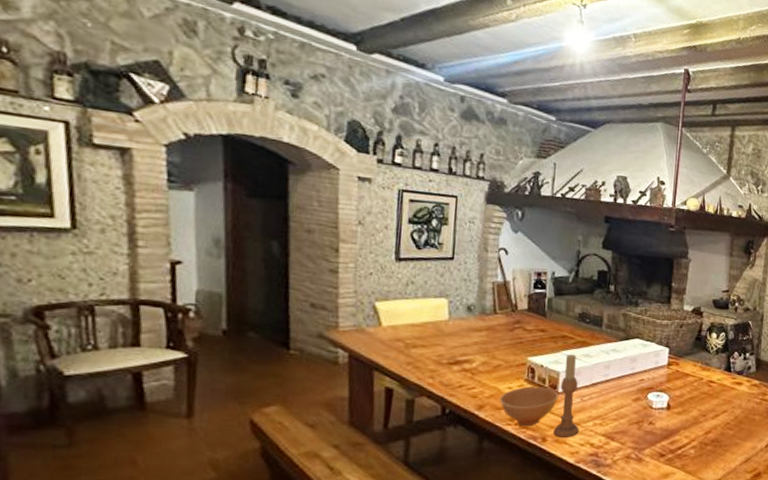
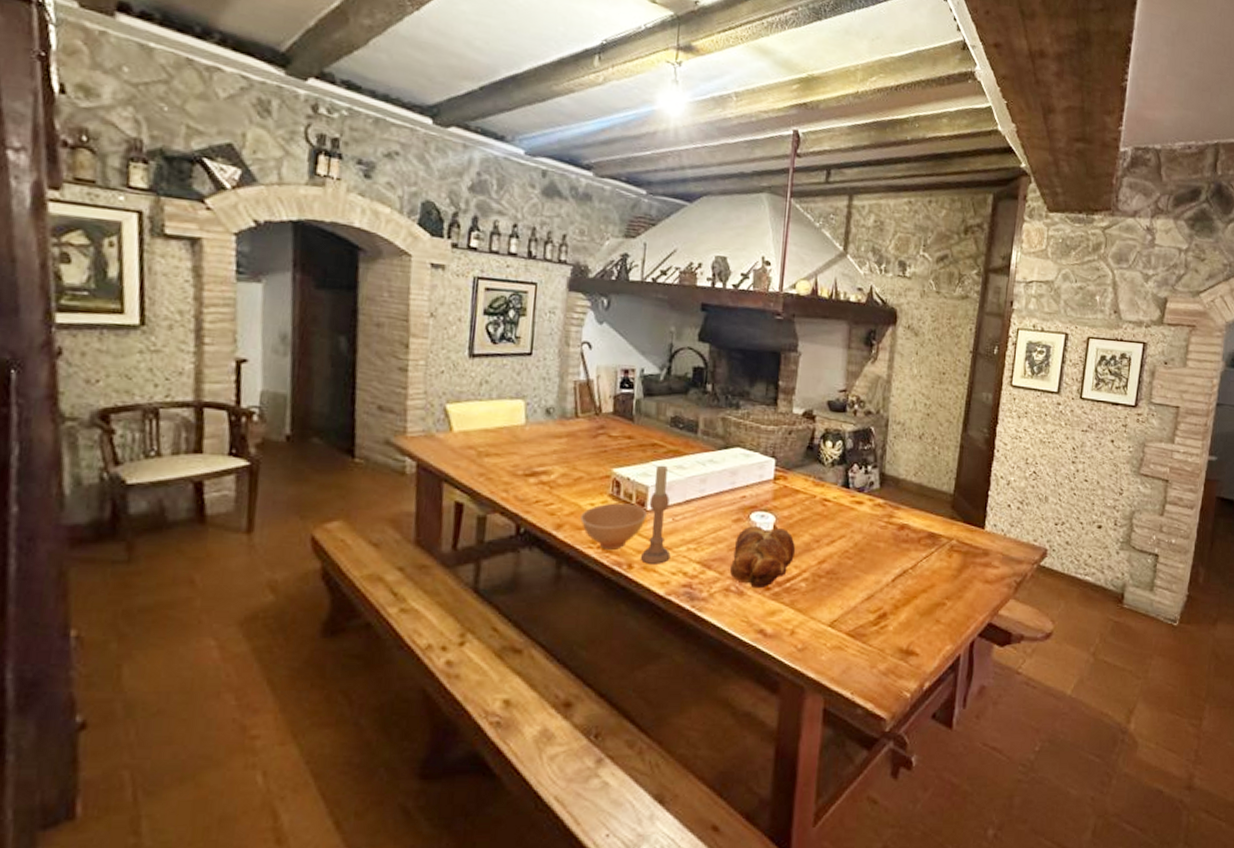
bread loaf: none [630,404,686,456] -> present [729,526,796,589]

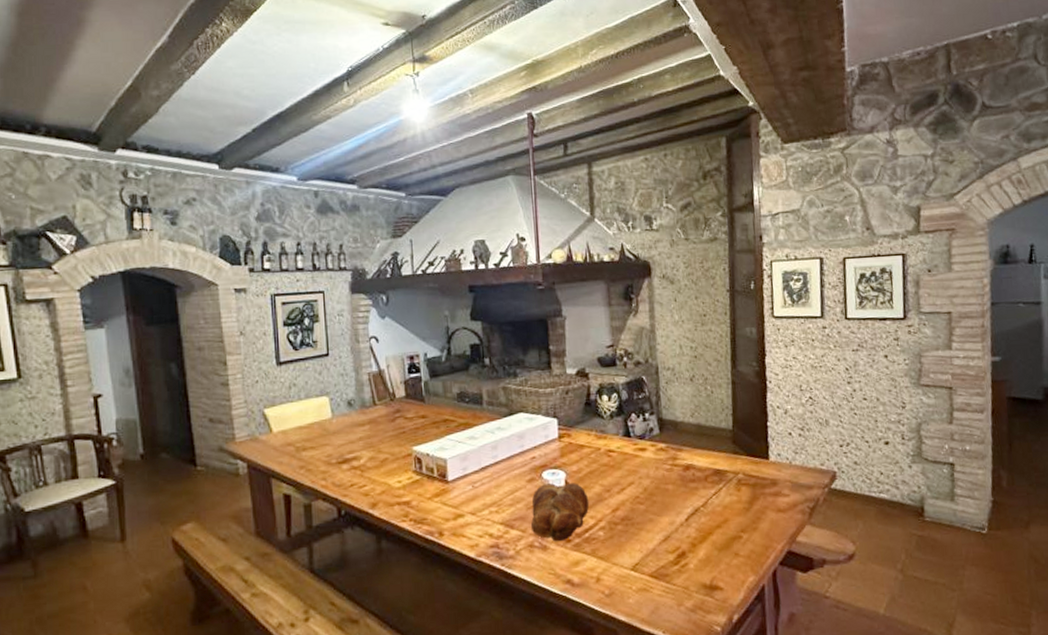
bowl: present [580,503,648,550] -> none [391,477,450,521]
candlestick: present [641,465,671,564] -> none [449,438,476,530]

